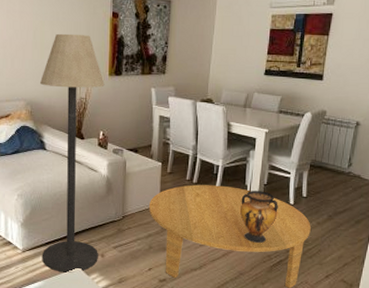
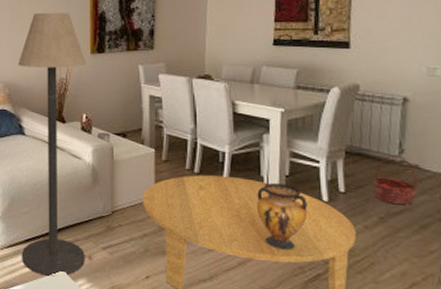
basket: none [327,167,358,206] -> present [373,155,418,206]

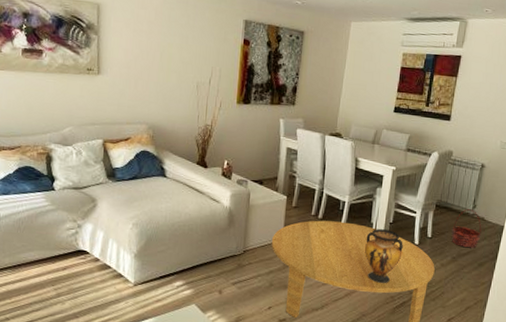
floor lamp: present [18,12,86,277] -> none [154,57,232,310]

